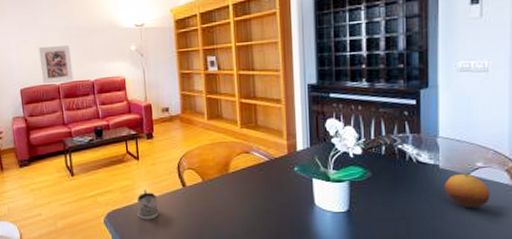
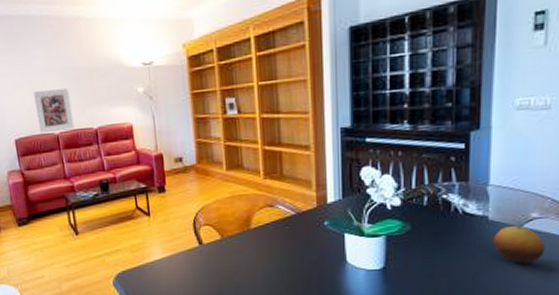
tea glass holder: present [137,190,159,220] -> none [149,248,174,281]

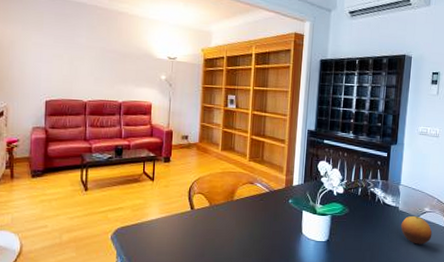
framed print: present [33,88,75,134] -> none [70,62,103,100]

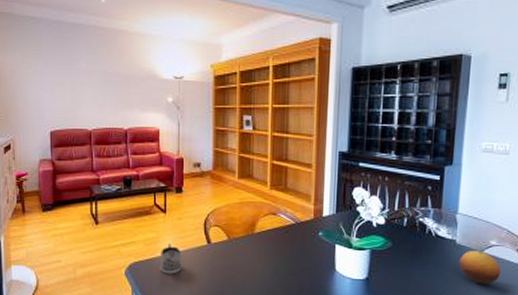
tea glass holder: none [145,209,166,238] -> present [160,244,182,274]

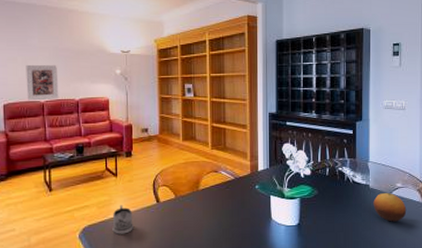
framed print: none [73,89,107,129] -> present [26,64,59,101]

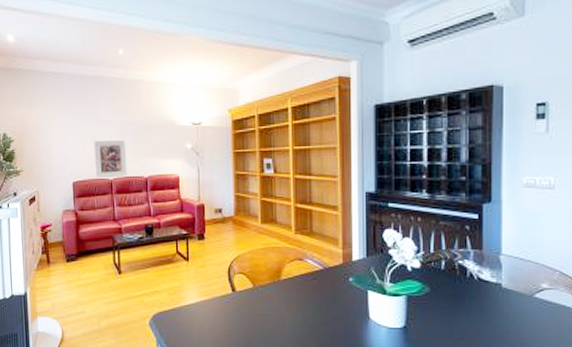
tea glass holder: present [112,205,133,234] -> none [184,292,207,324]
fruit: present [373,193,407,222] -> none [507,295,556,333]

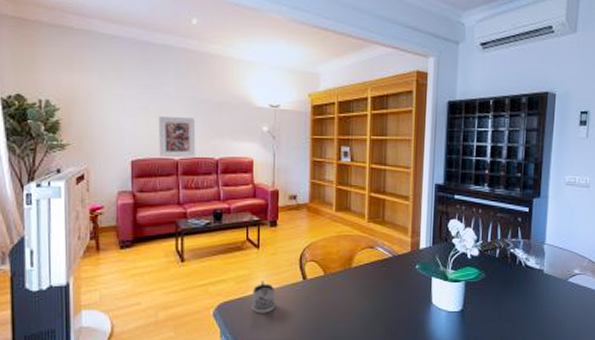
tea glass holder: none [184,292,207,324] -> present [251,281,275,313]

